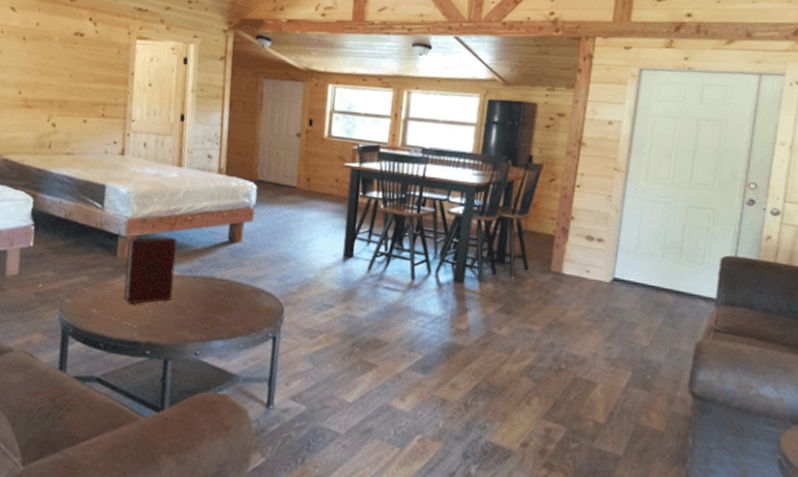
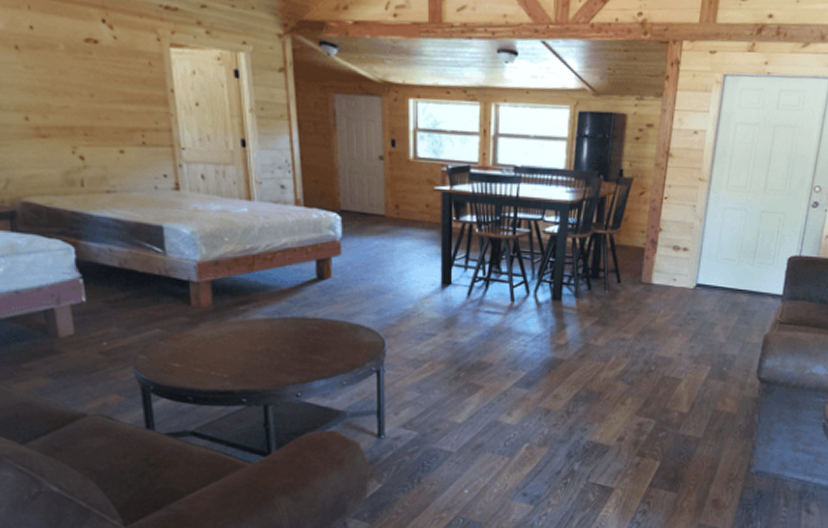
book: present [123,237,178,304] -> none [201,279,263,354]

